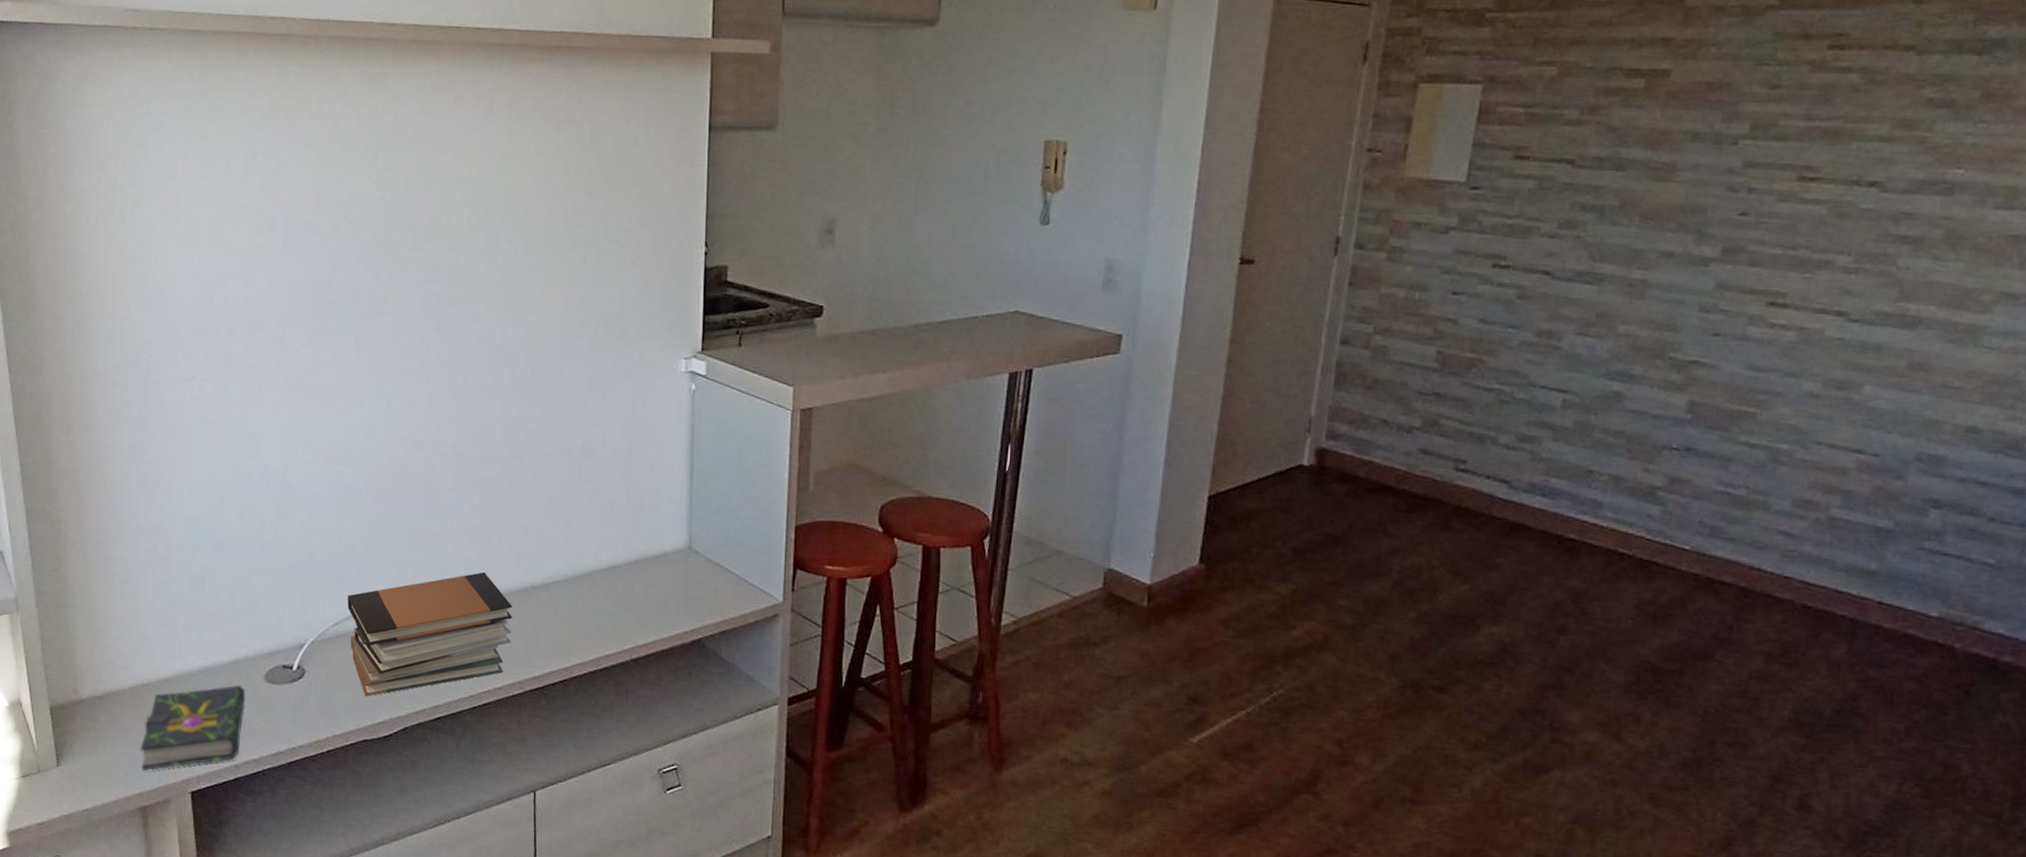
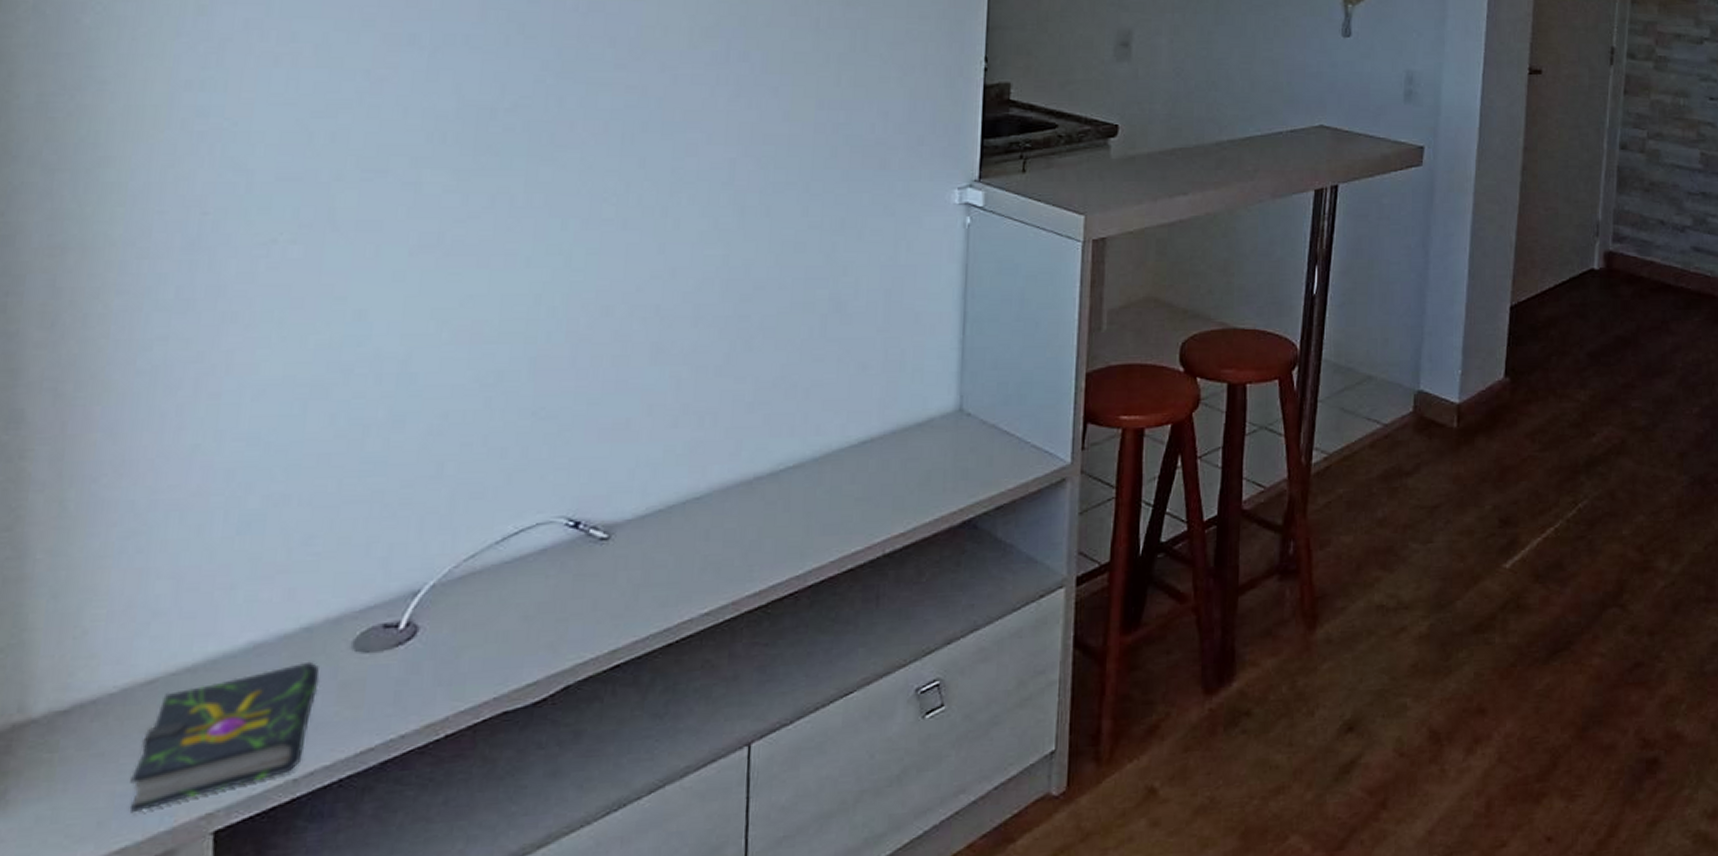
book stack: present [347,571,512,697] -> none [490,464,729,651]

